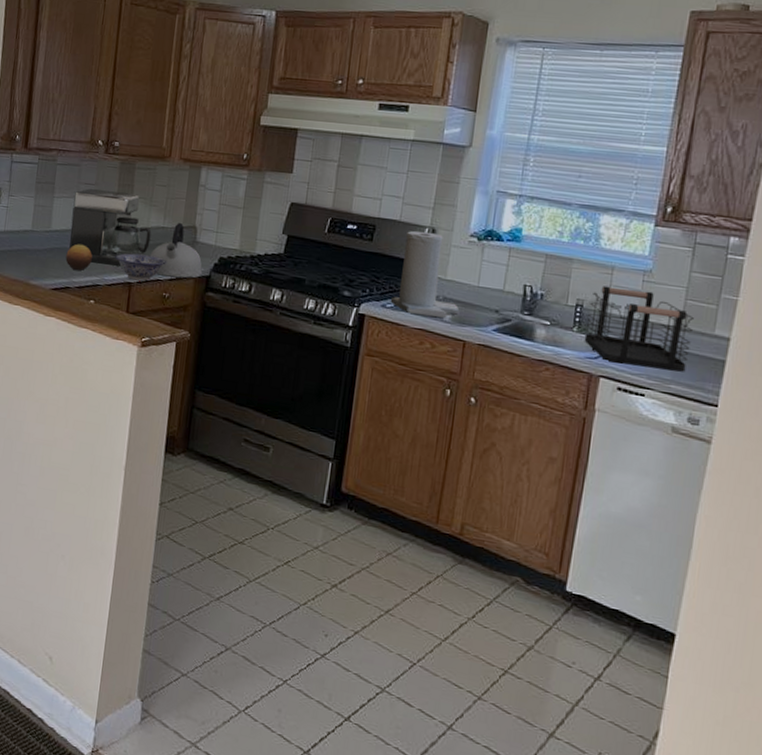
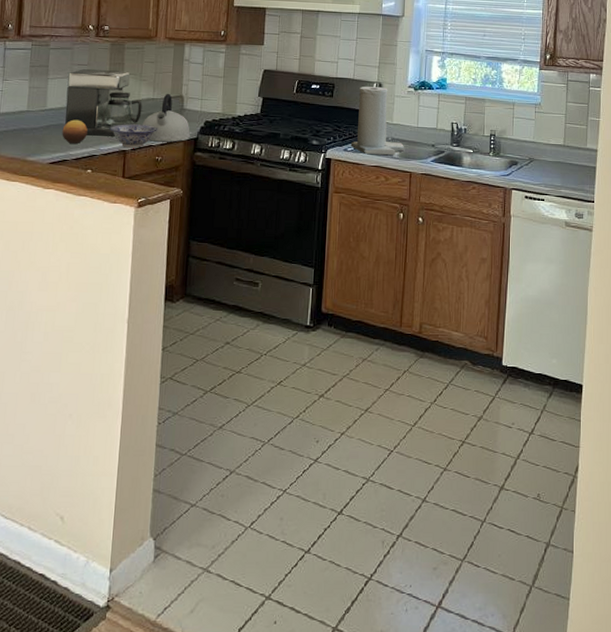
dish rack: present [584,286,694,372] -> none [498,118,572,179]

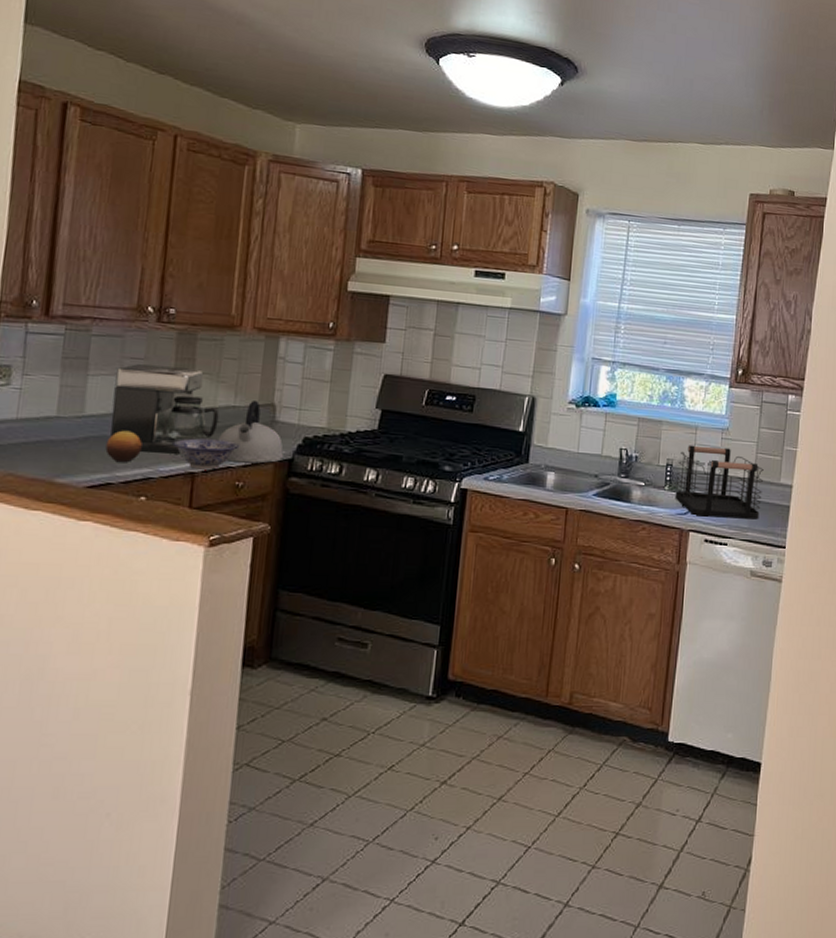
paper towel: present [350,86,404,156] -> none [492,399,560,487]
dish rack: none [498,118,572,179] -> present [675,445,764,520]

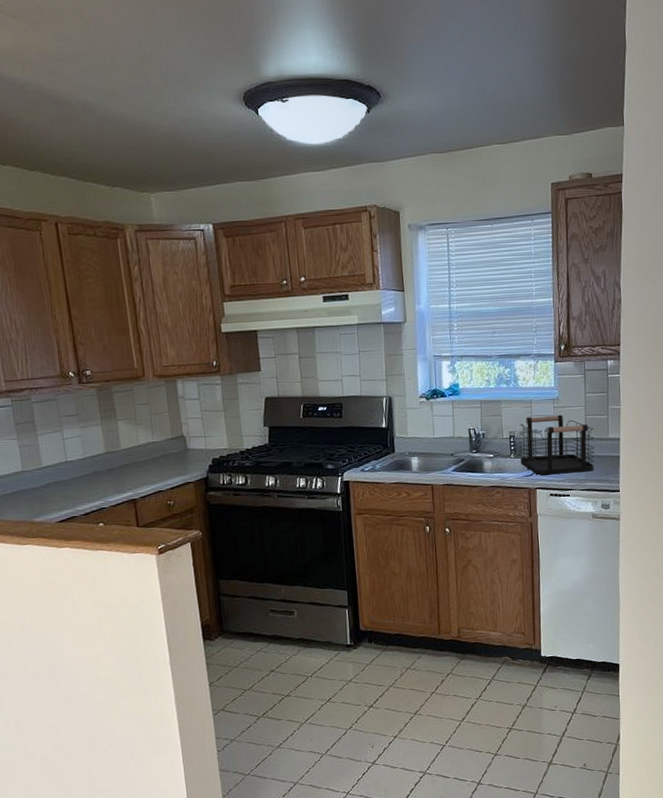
fruit: present [105,430,142,463] -> none [64,474,92,500]
coffee maker: present [110,364,220,454] -> none [58,417,144,489]
bowl: present [172,438,240,470] -> none [113,470,165,496]
kettle: present [218,399,285,464] -> none [147,434,201,487]

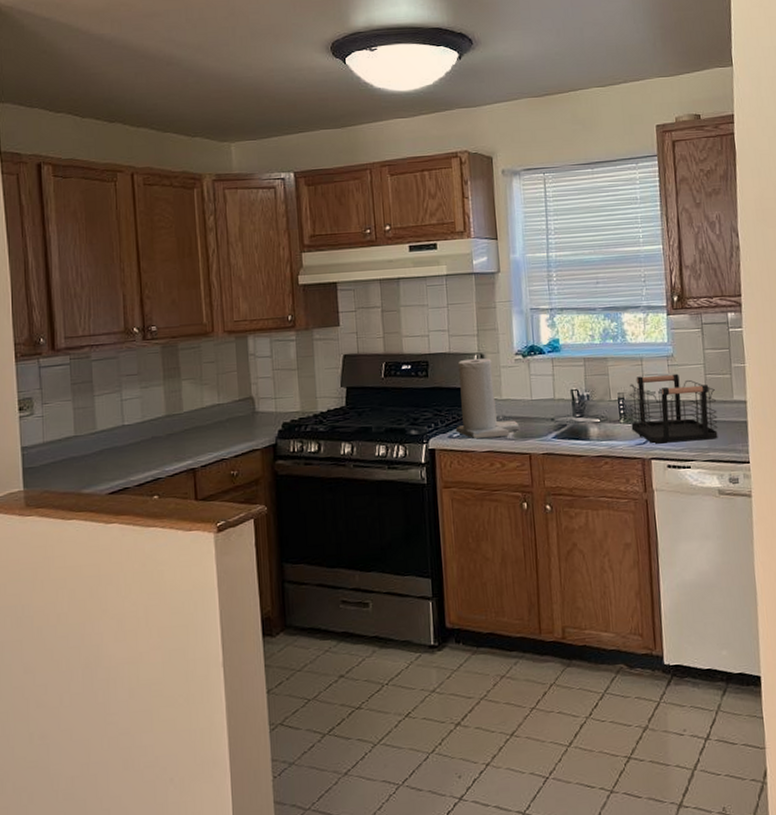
paper towel: none [367,400,423,472] -> present [455,358,519,438]

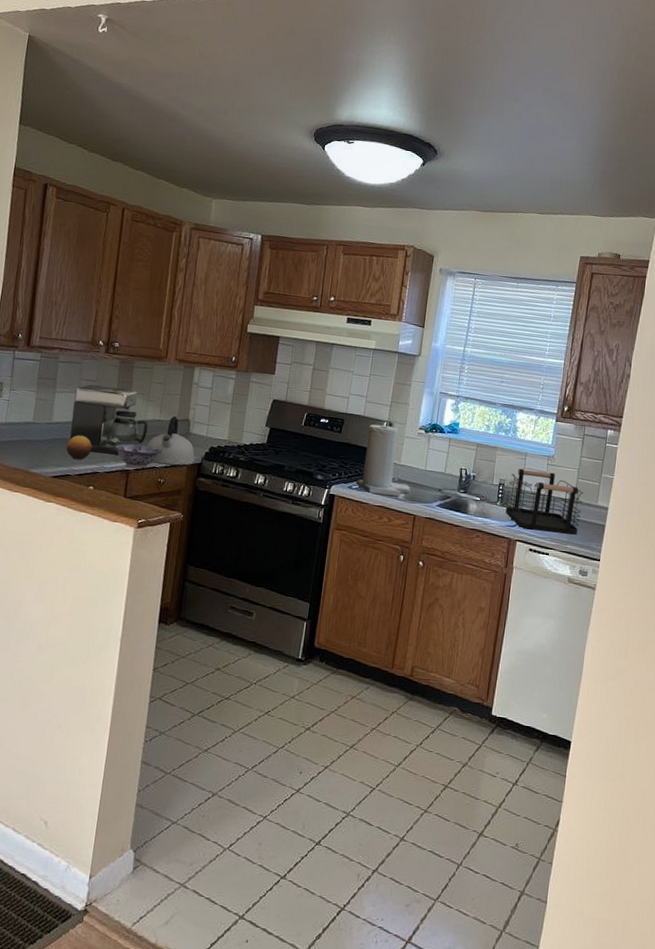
coffee maker: none [117,376,208,456] -> present [70,384,149,455]
fruit: none [118,439,148,469] -> present [66,435,92,460]
bowl: none [173,435,230,465] -> present [114,443,163,469]
kettle: none [210,395,269,454] -> present [147,415,195,466]

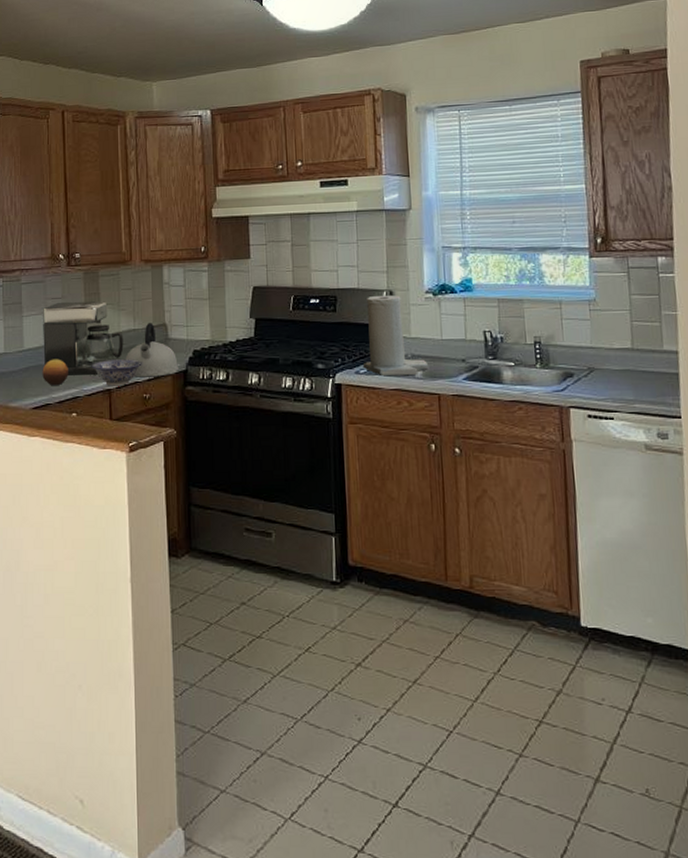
dish rack: present [505,468,583,535] -> none [547,319,646,392]

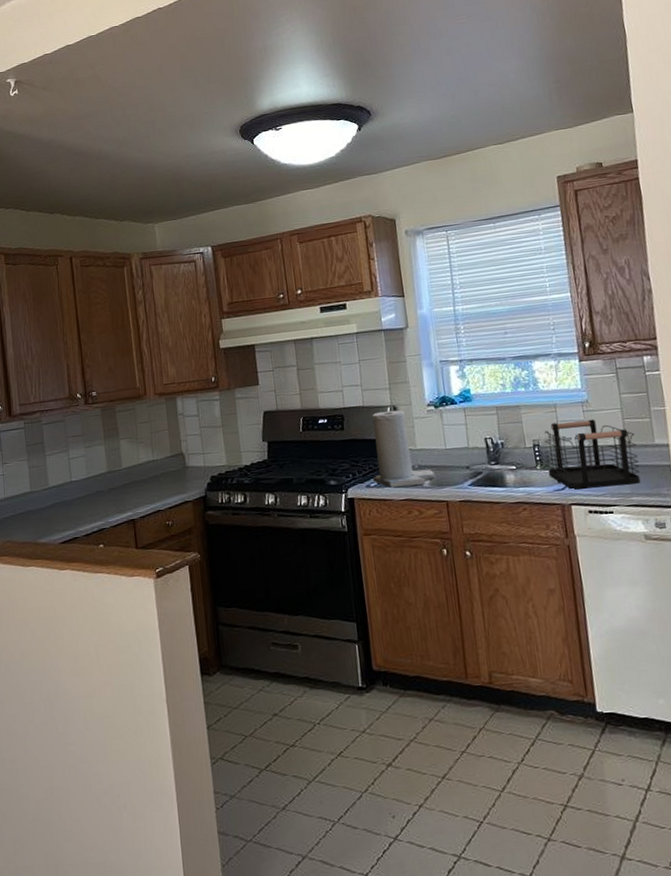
fruit: present [42,359,68,386] -> none [68,493,93,520]
coffee maker: present [43,301,124,375] -> none [64,435,144,509]
bowl: present [91,359,143,386] -> none [114,488,164,516]
kettle: present [125,322,180,378] -> none [146,452,199,506]
dish rack: none [547,319,646,392] -> present [544,419,641,490]

